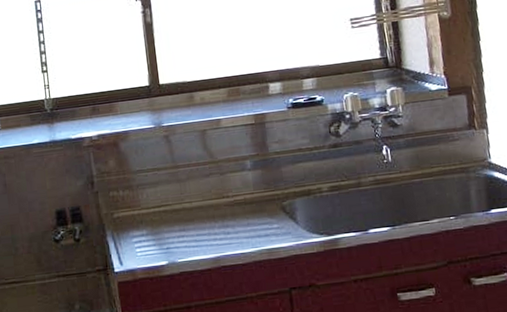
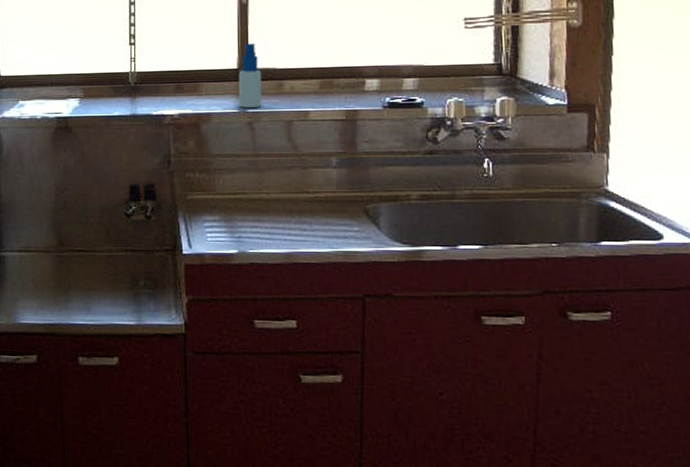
spray bottle: none [150,60,175,123] -> present [238,43,261,108]

